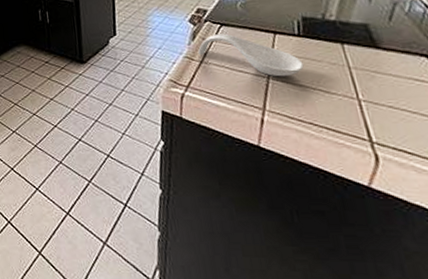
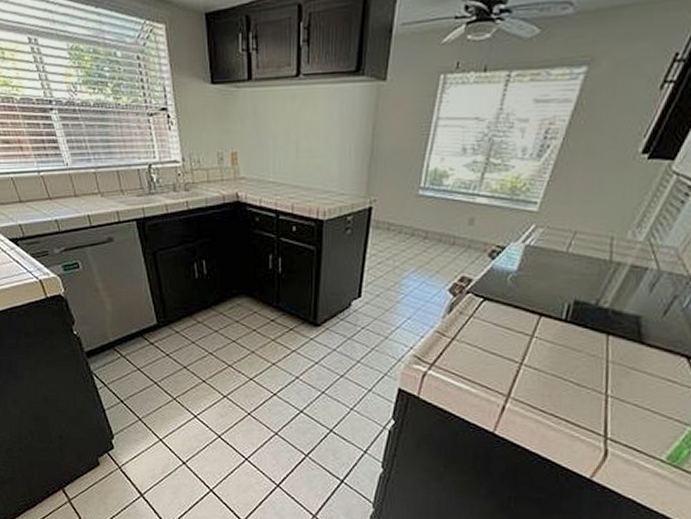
spoon rest: present [197,33,304,77] -> none [451,309,562,364]

